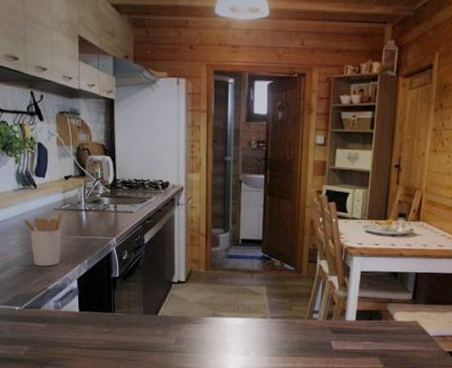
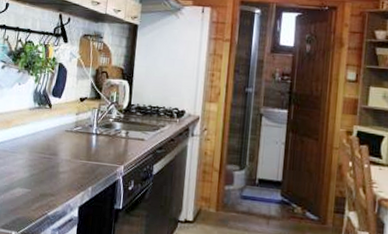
utensil holder: present [23,212,63,267] -> none [33,134,74,191]

